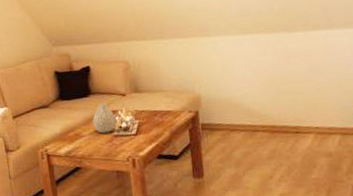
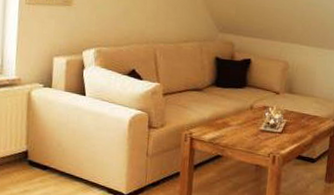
vase: present [92,103,116,134] -> none [242,97,266,127]

